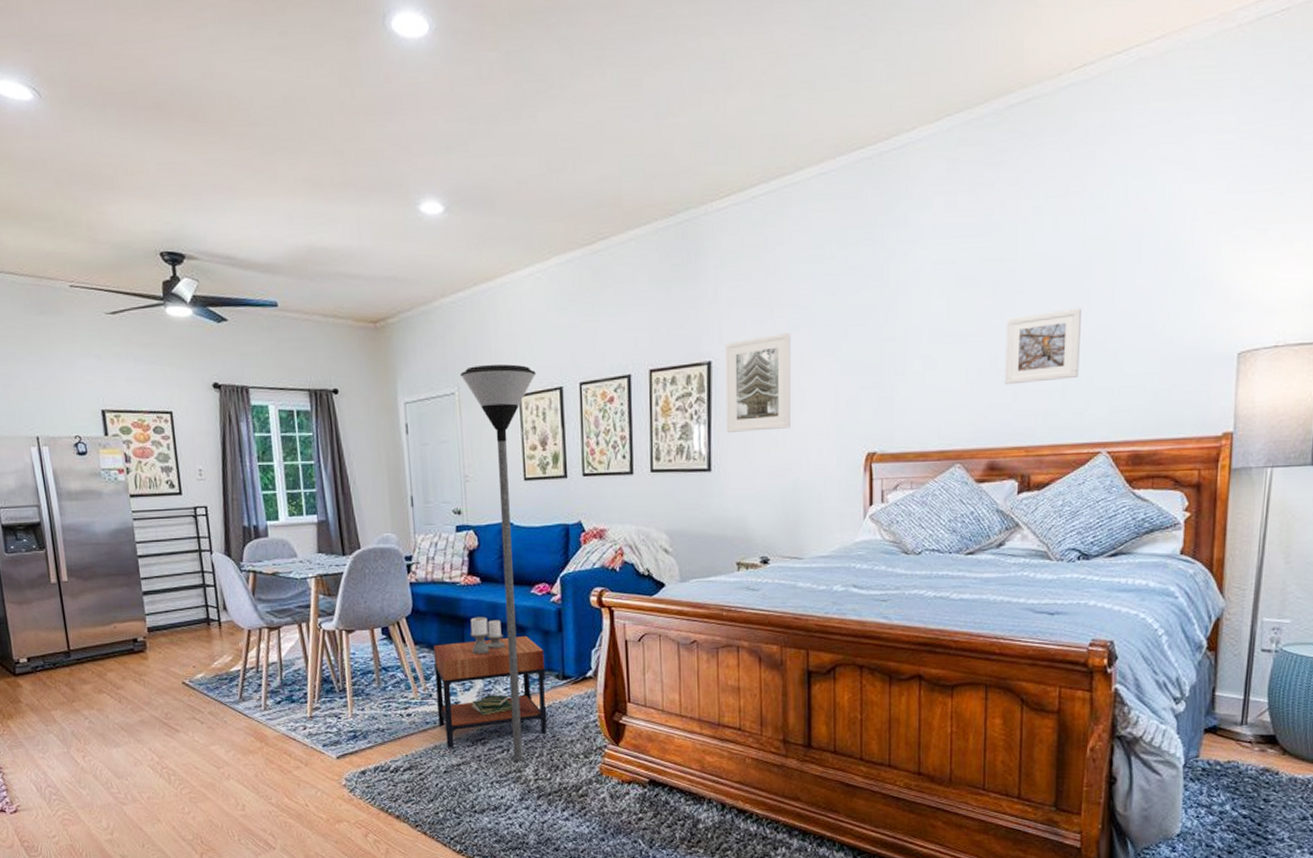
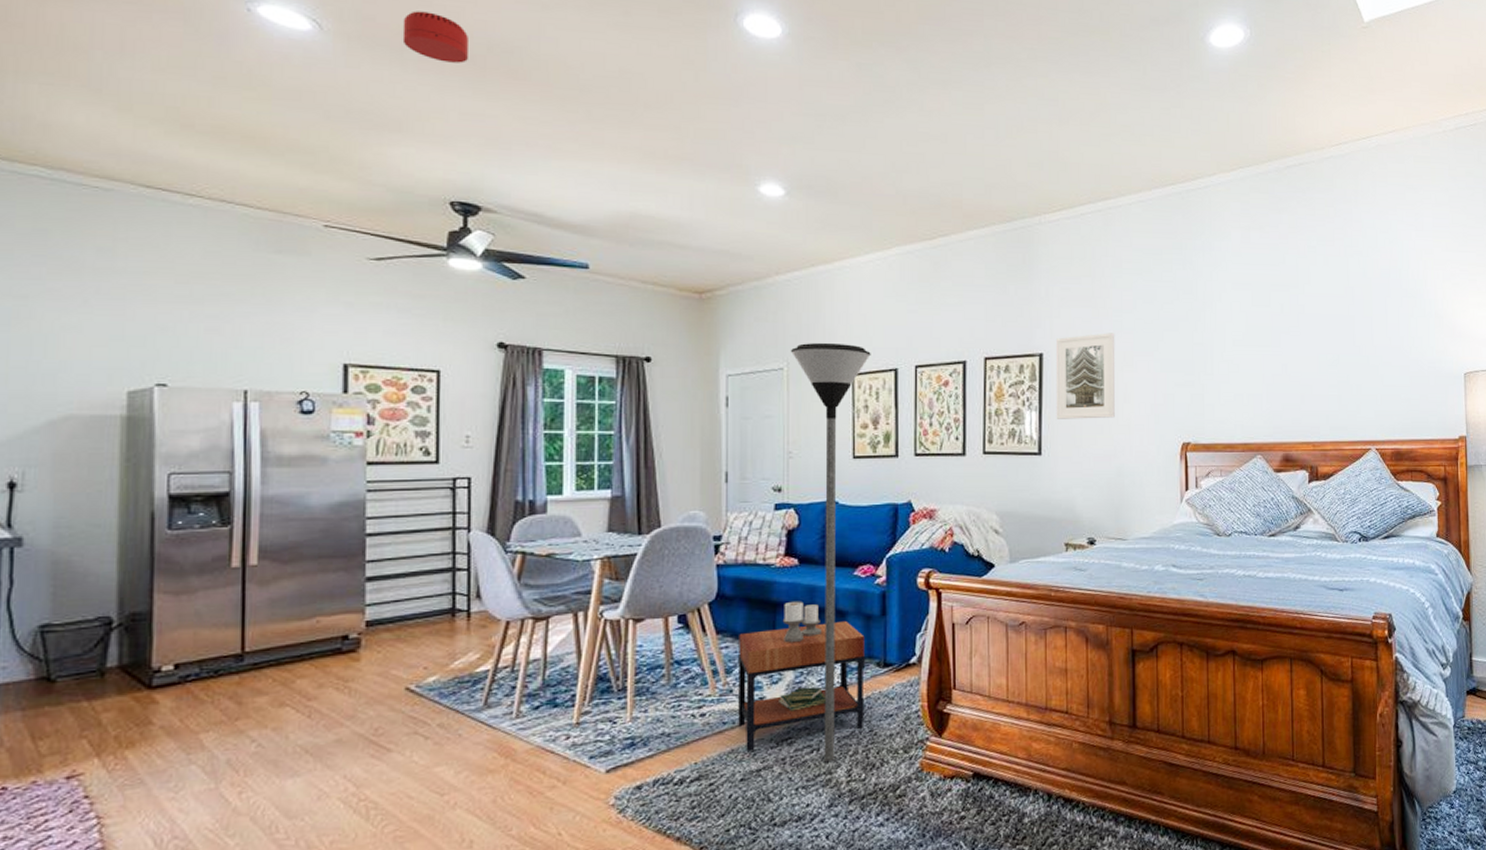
smoke detector: none [100,64,156,114] -> present [402,11,468,63]
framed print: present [1004,307,1081,385] -> none [1292,329,1350,389]

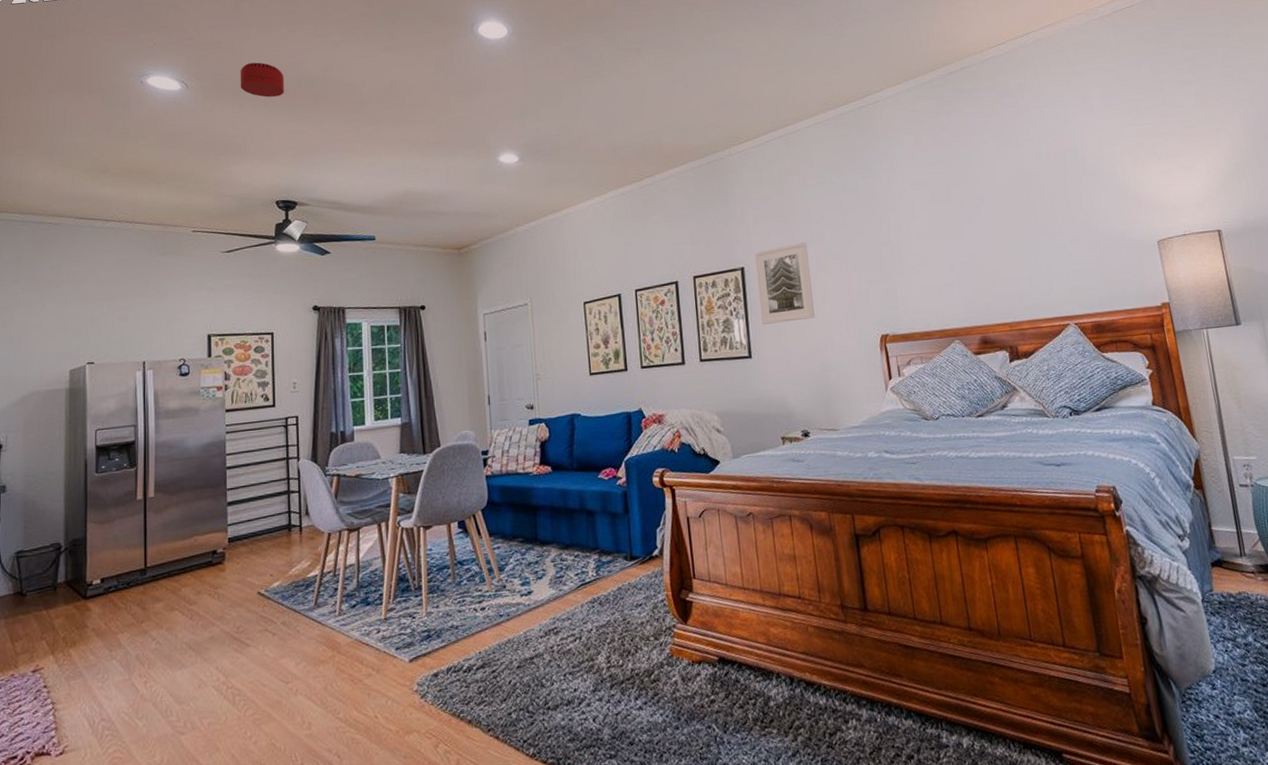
side table: present [737,601,865,753] -> none [507,503,618,642]
floor lamp: present [790,343,871,763] -> none [532,277,598,650]

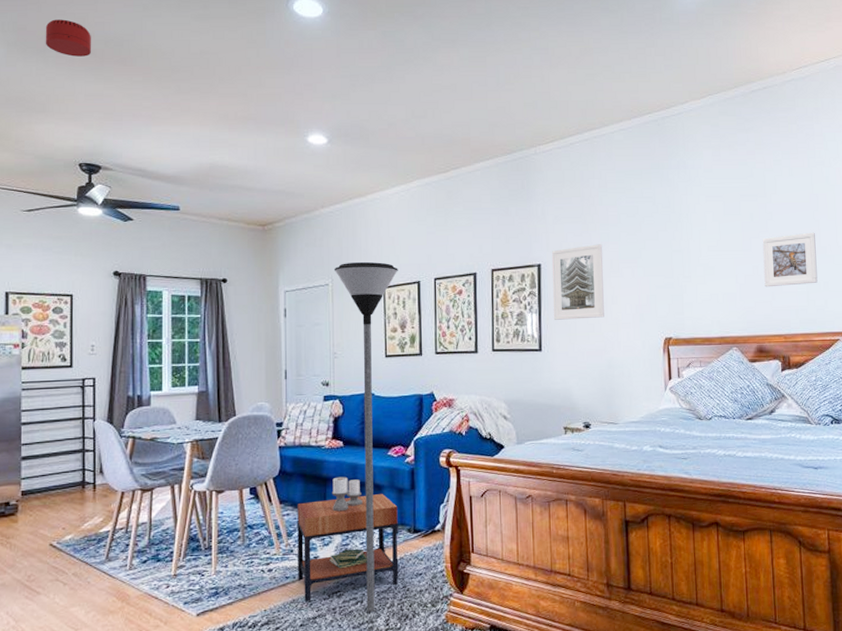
side table: none [507,503,618,642] -> present [296,476,399,603]
floor lamp: none [532,277,598,650] -> present [333,262,398,613]
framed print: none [975,212,1040,274] -> present [762,232,818,287]

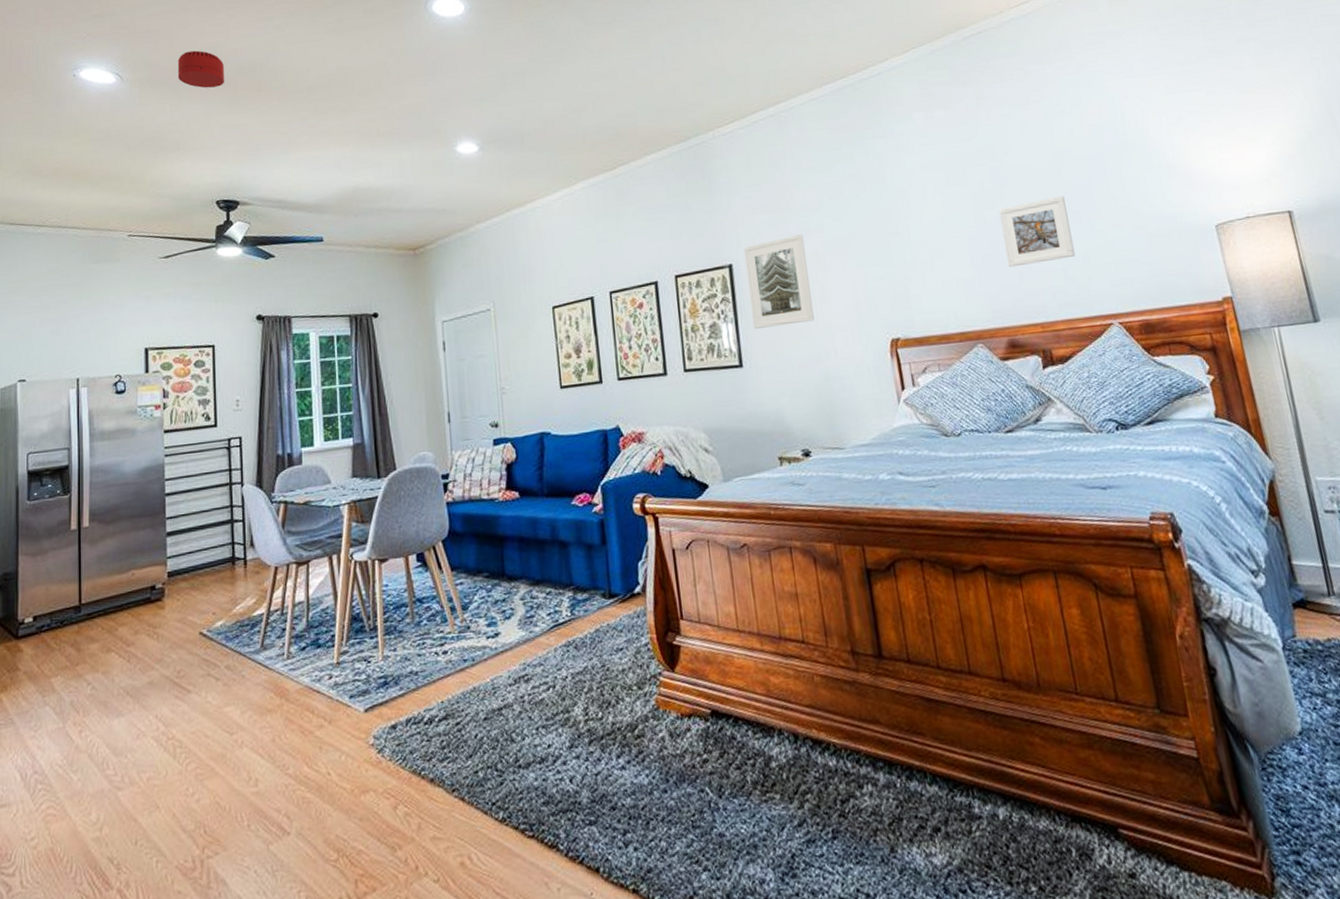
side table: present [296,476,399,603] -> none [471,534,596,691]
floor lamp: present [333,262,398,613] -> none [495,279,571,700]

